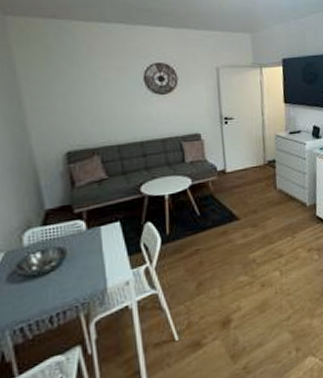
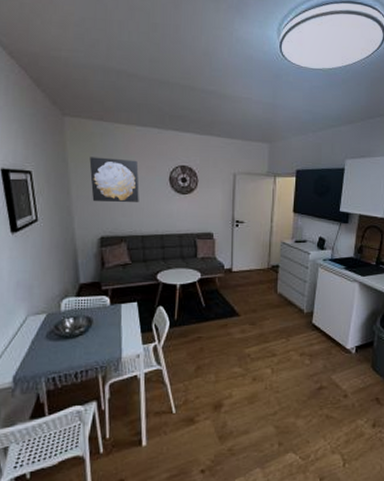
wall art: none [43,60,110,111] -> present [89,157,139,202]

